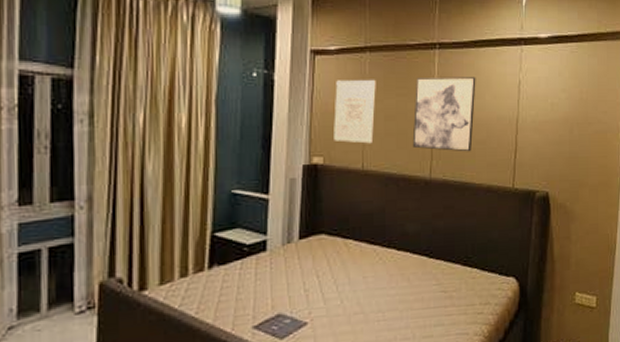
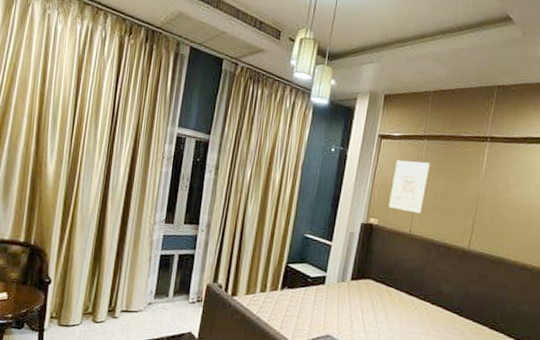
wall art: present [412,77,476,152] -> none [455,164,523,233]

